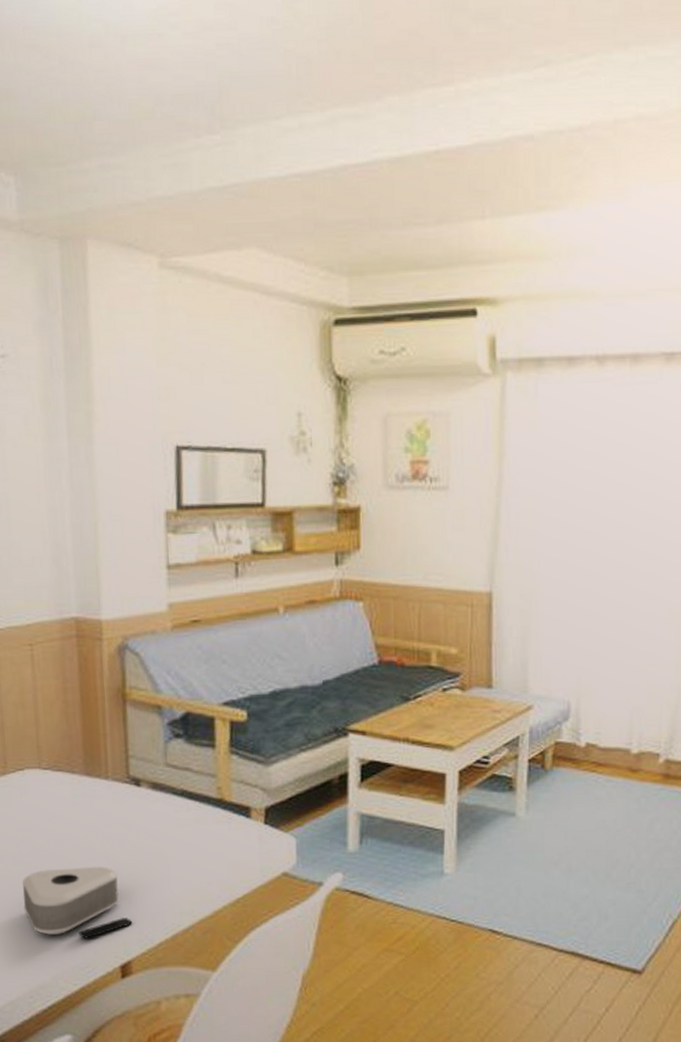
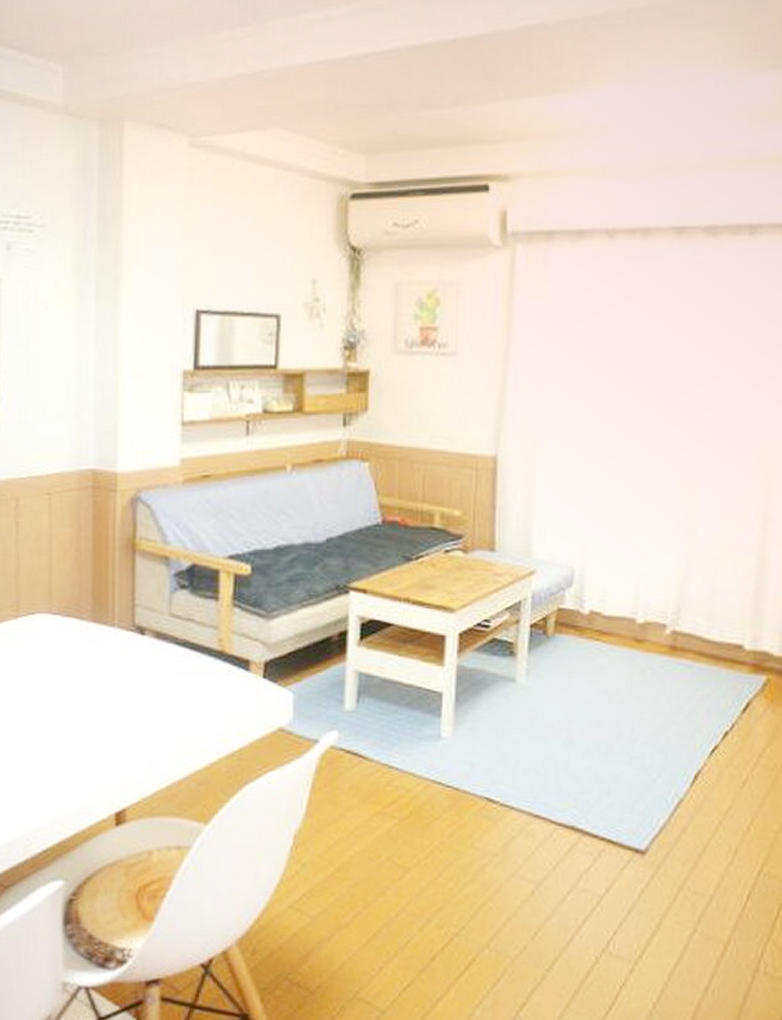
speaker: present [22,867,133,939] -> none [26,712,130,784]

